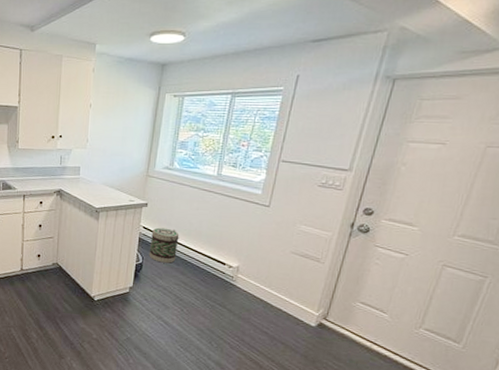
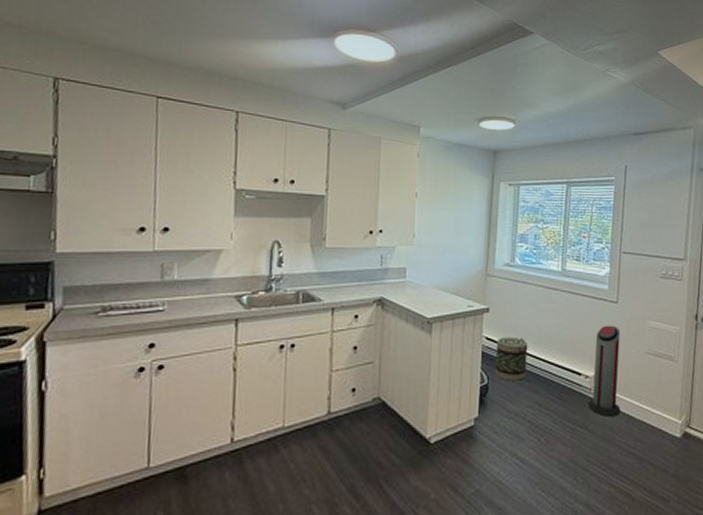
air purifier: none [228,225,268,301] -> present [587,325,621,417]

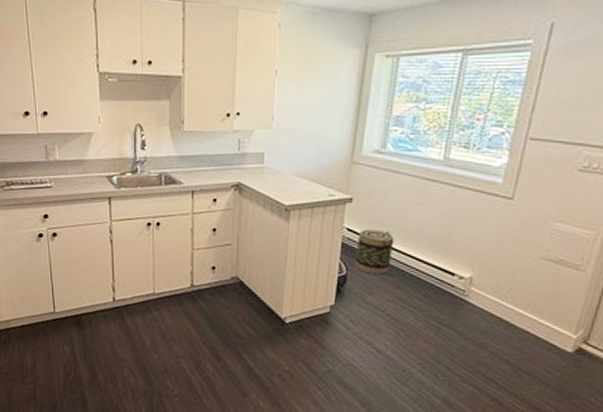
air purifier: present [587,325,621,417] -> none [458,224,511,322]

